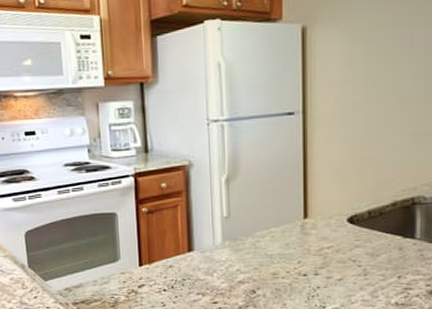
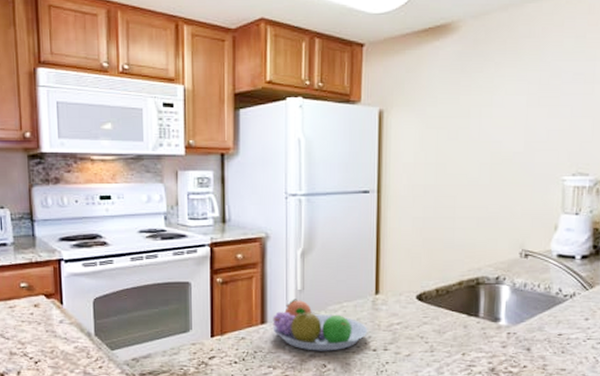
fruit bowl: none [199,226,298,277] -> present [273,299,368,351]

